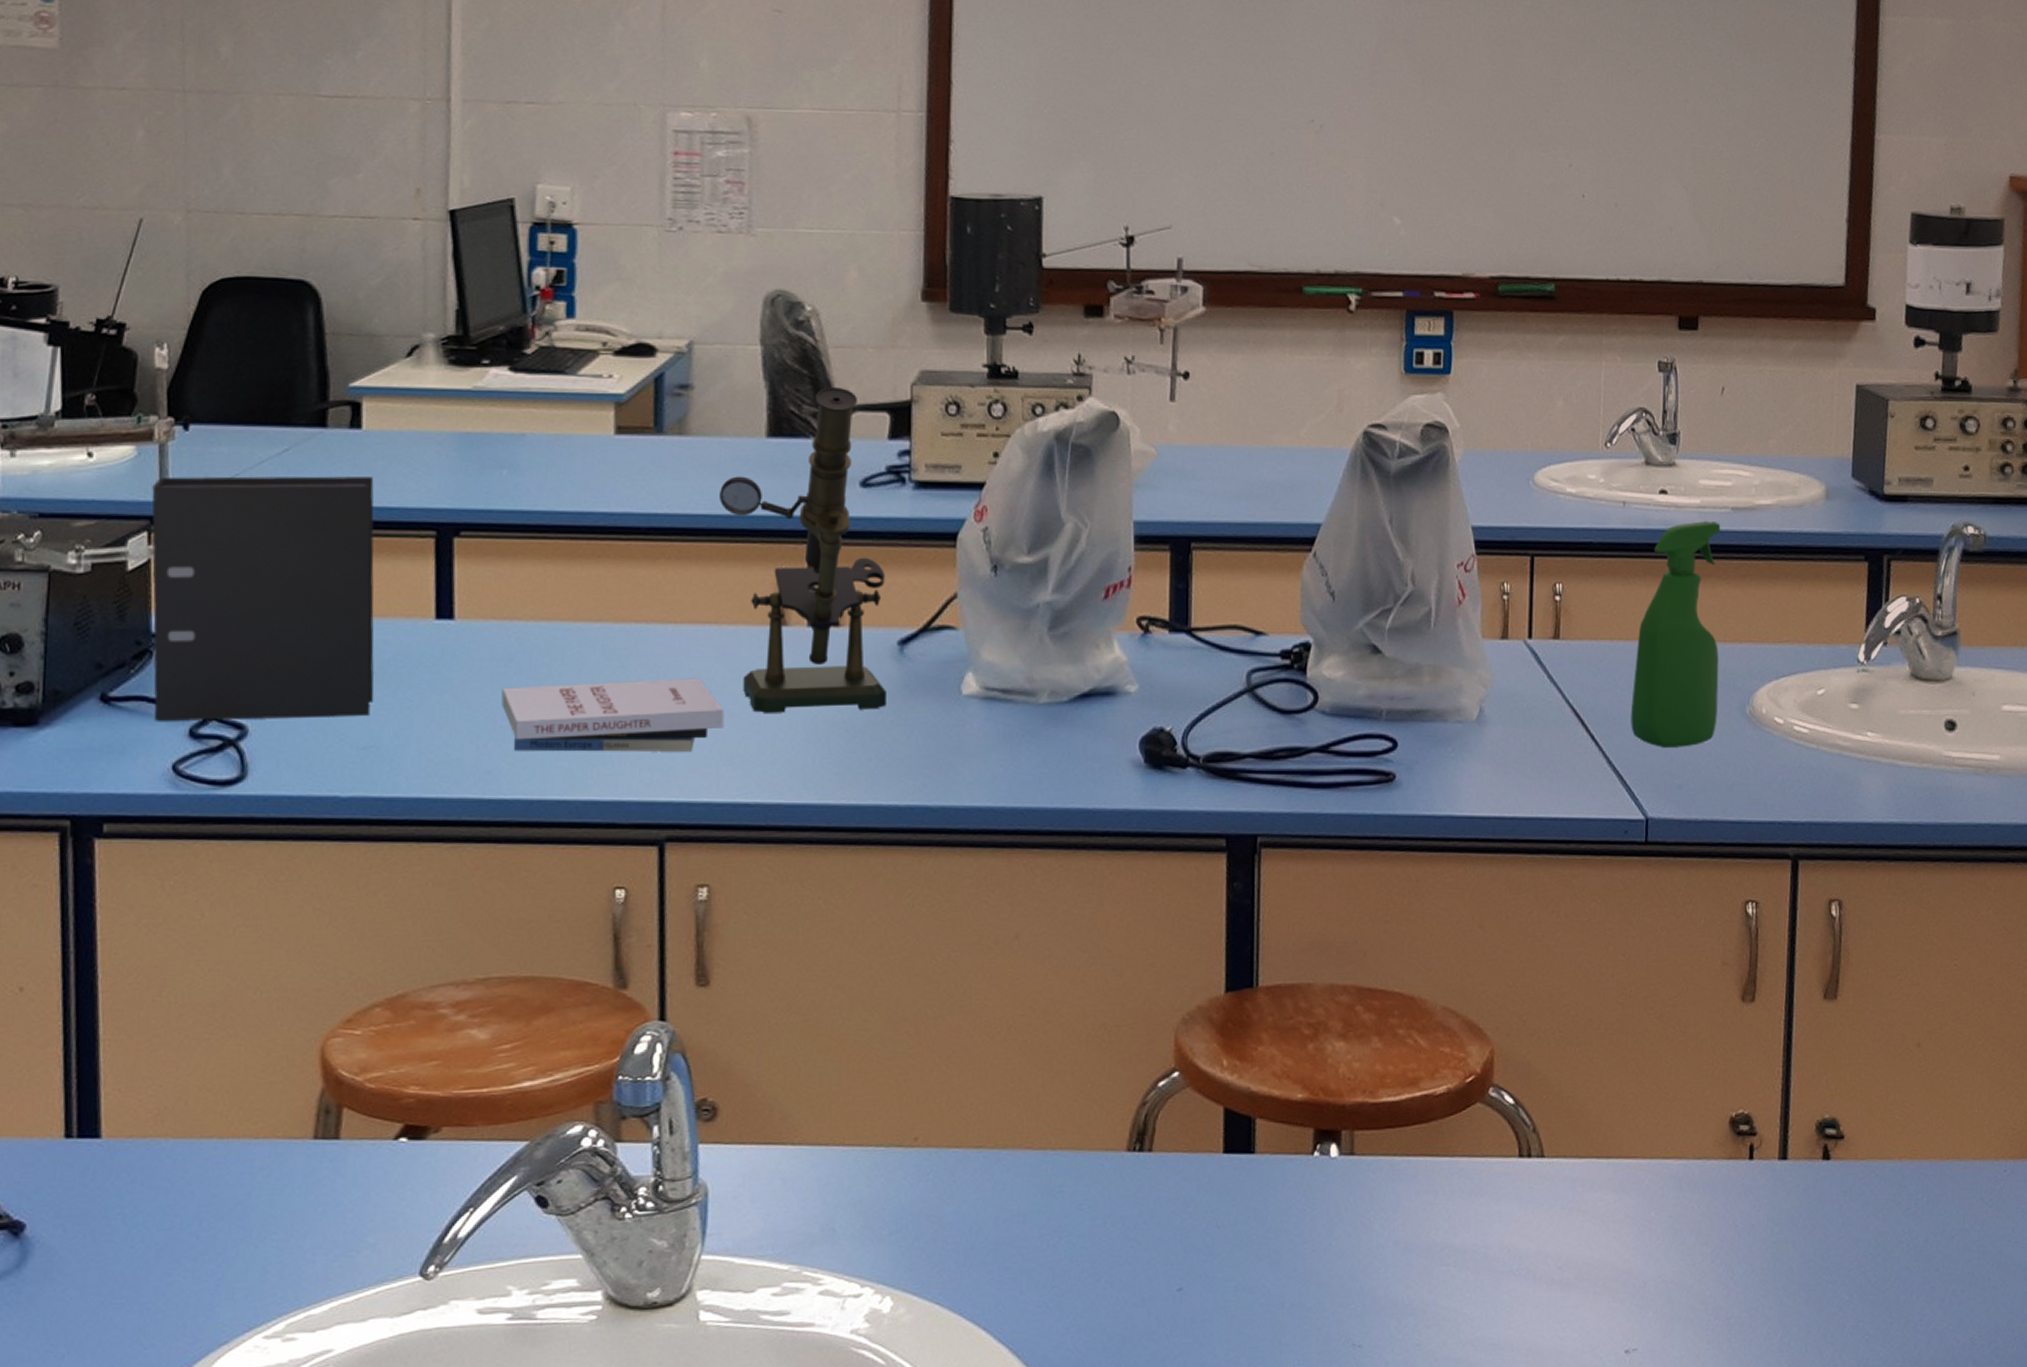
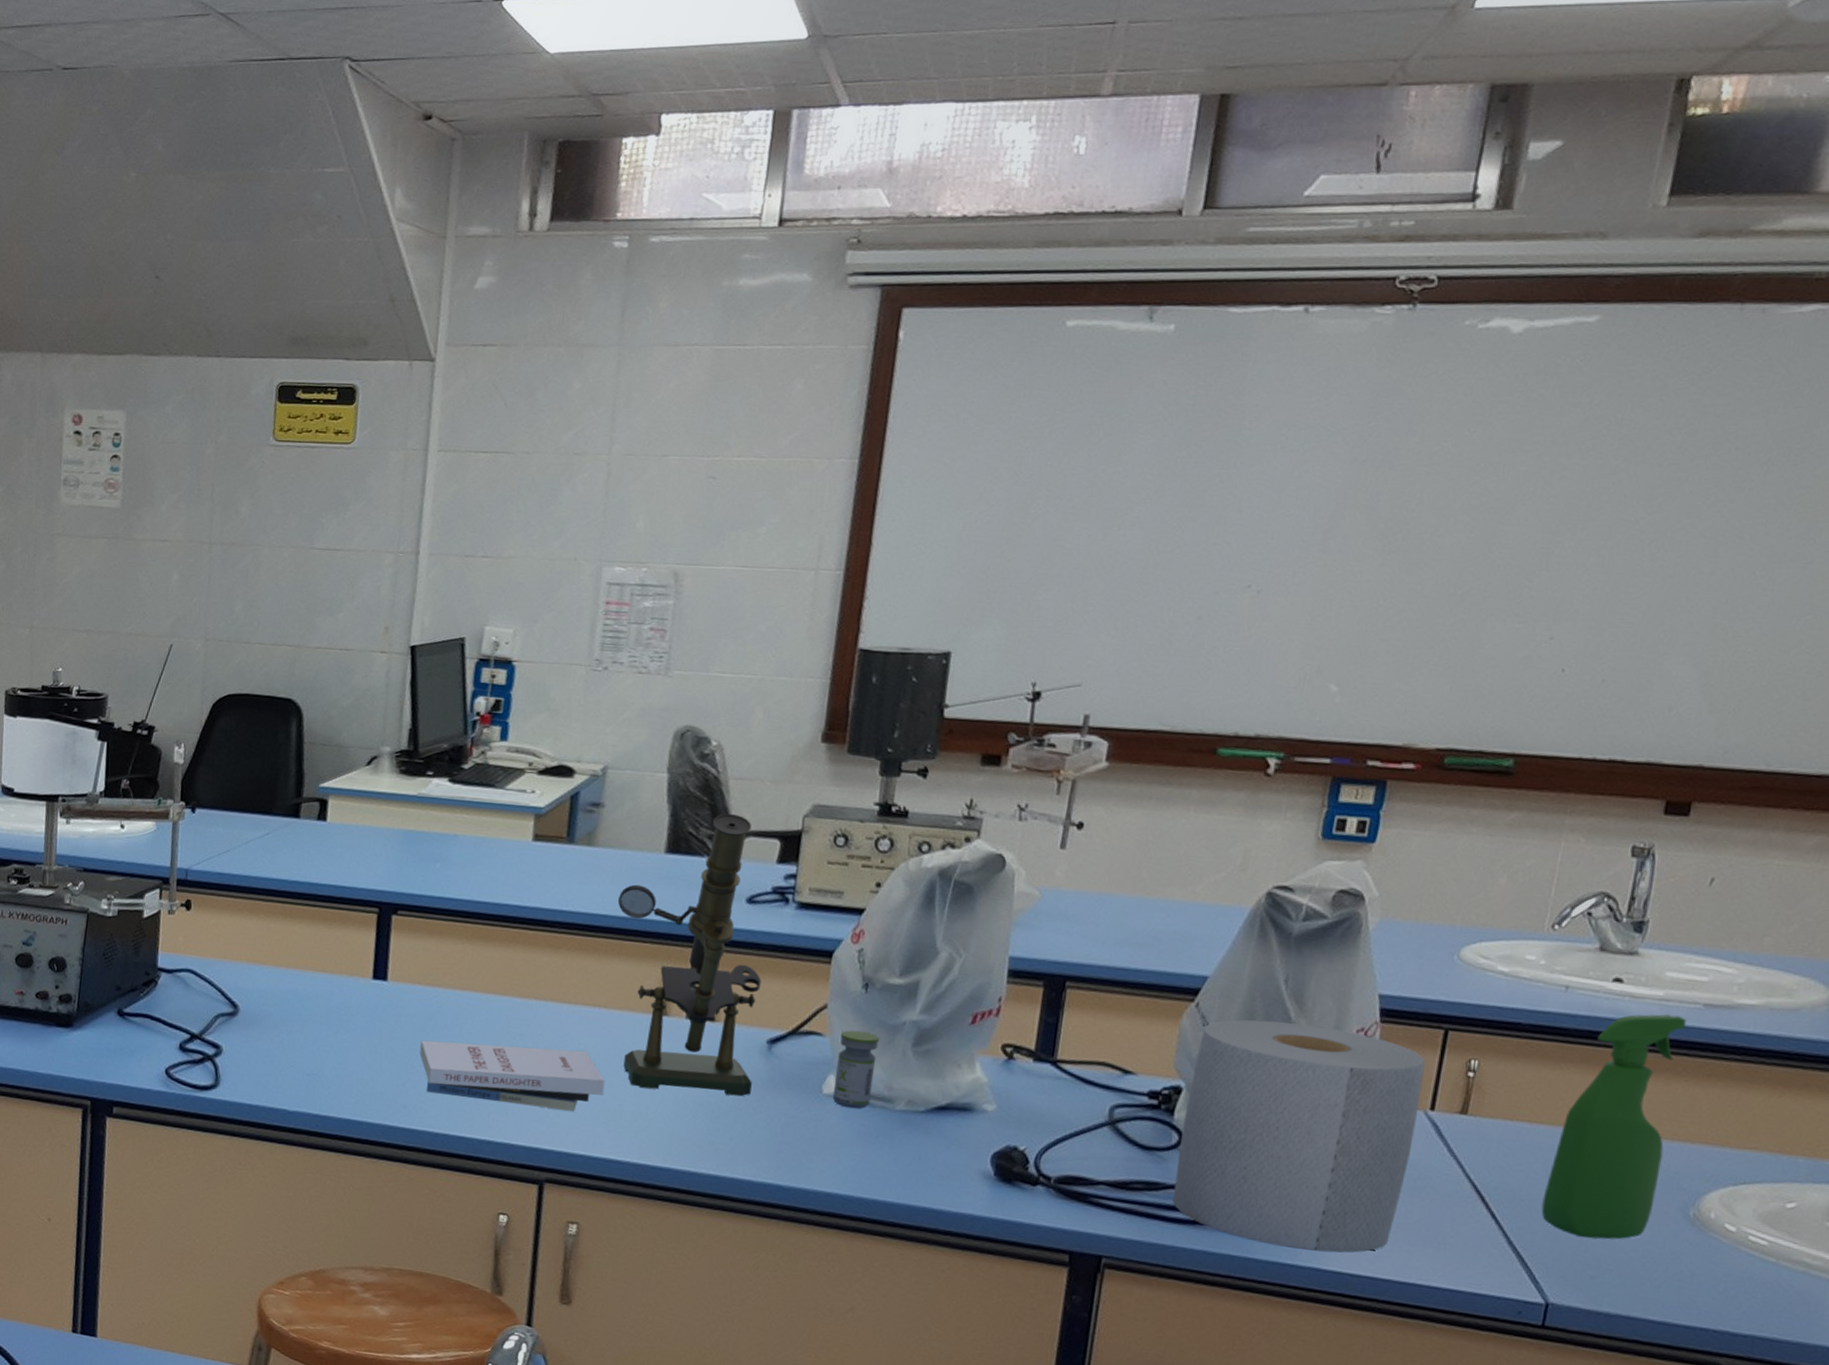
binder: present [151,476,374,721] -> none [155,848,333,1051]
medicine bottle: none [973,620,1015,708] -> present [832,1030,880,1109]
paper towel roll: none [1315,563,1519,799] -> present [1172,1019,1425,1254]

